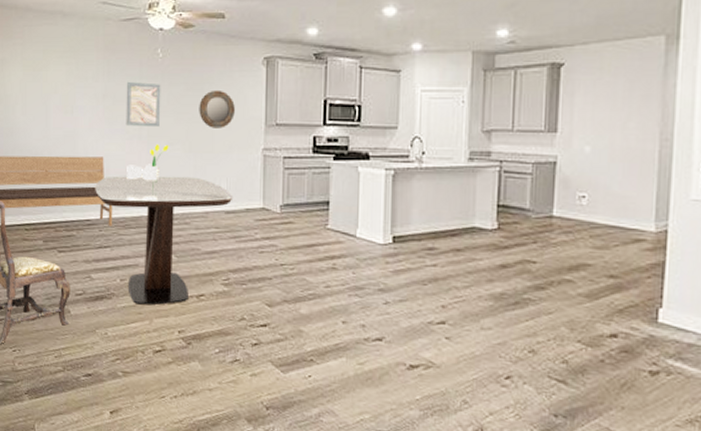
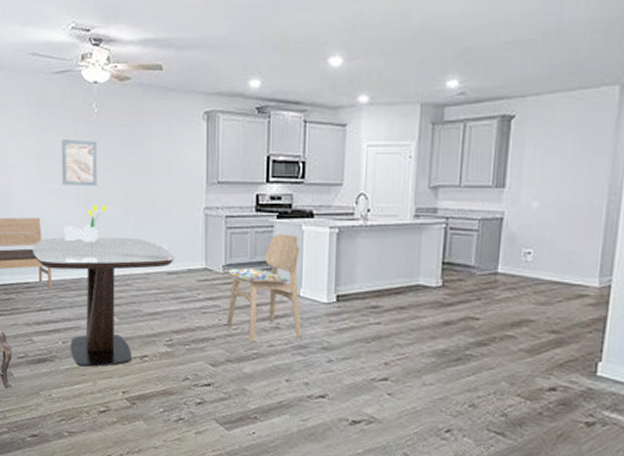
home mirror: present [199,90,235,128] -> none [137,146,175,187]
dining chair: none [282,175,358,282] -> present [226,234,301,342]

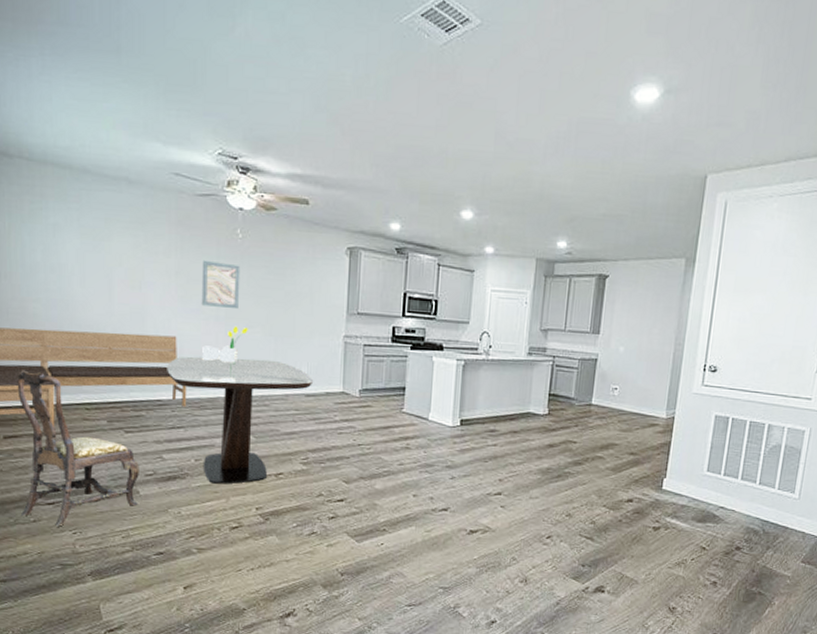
dining chair: present [226,234,301,342] -> none [360,363,430,461]

